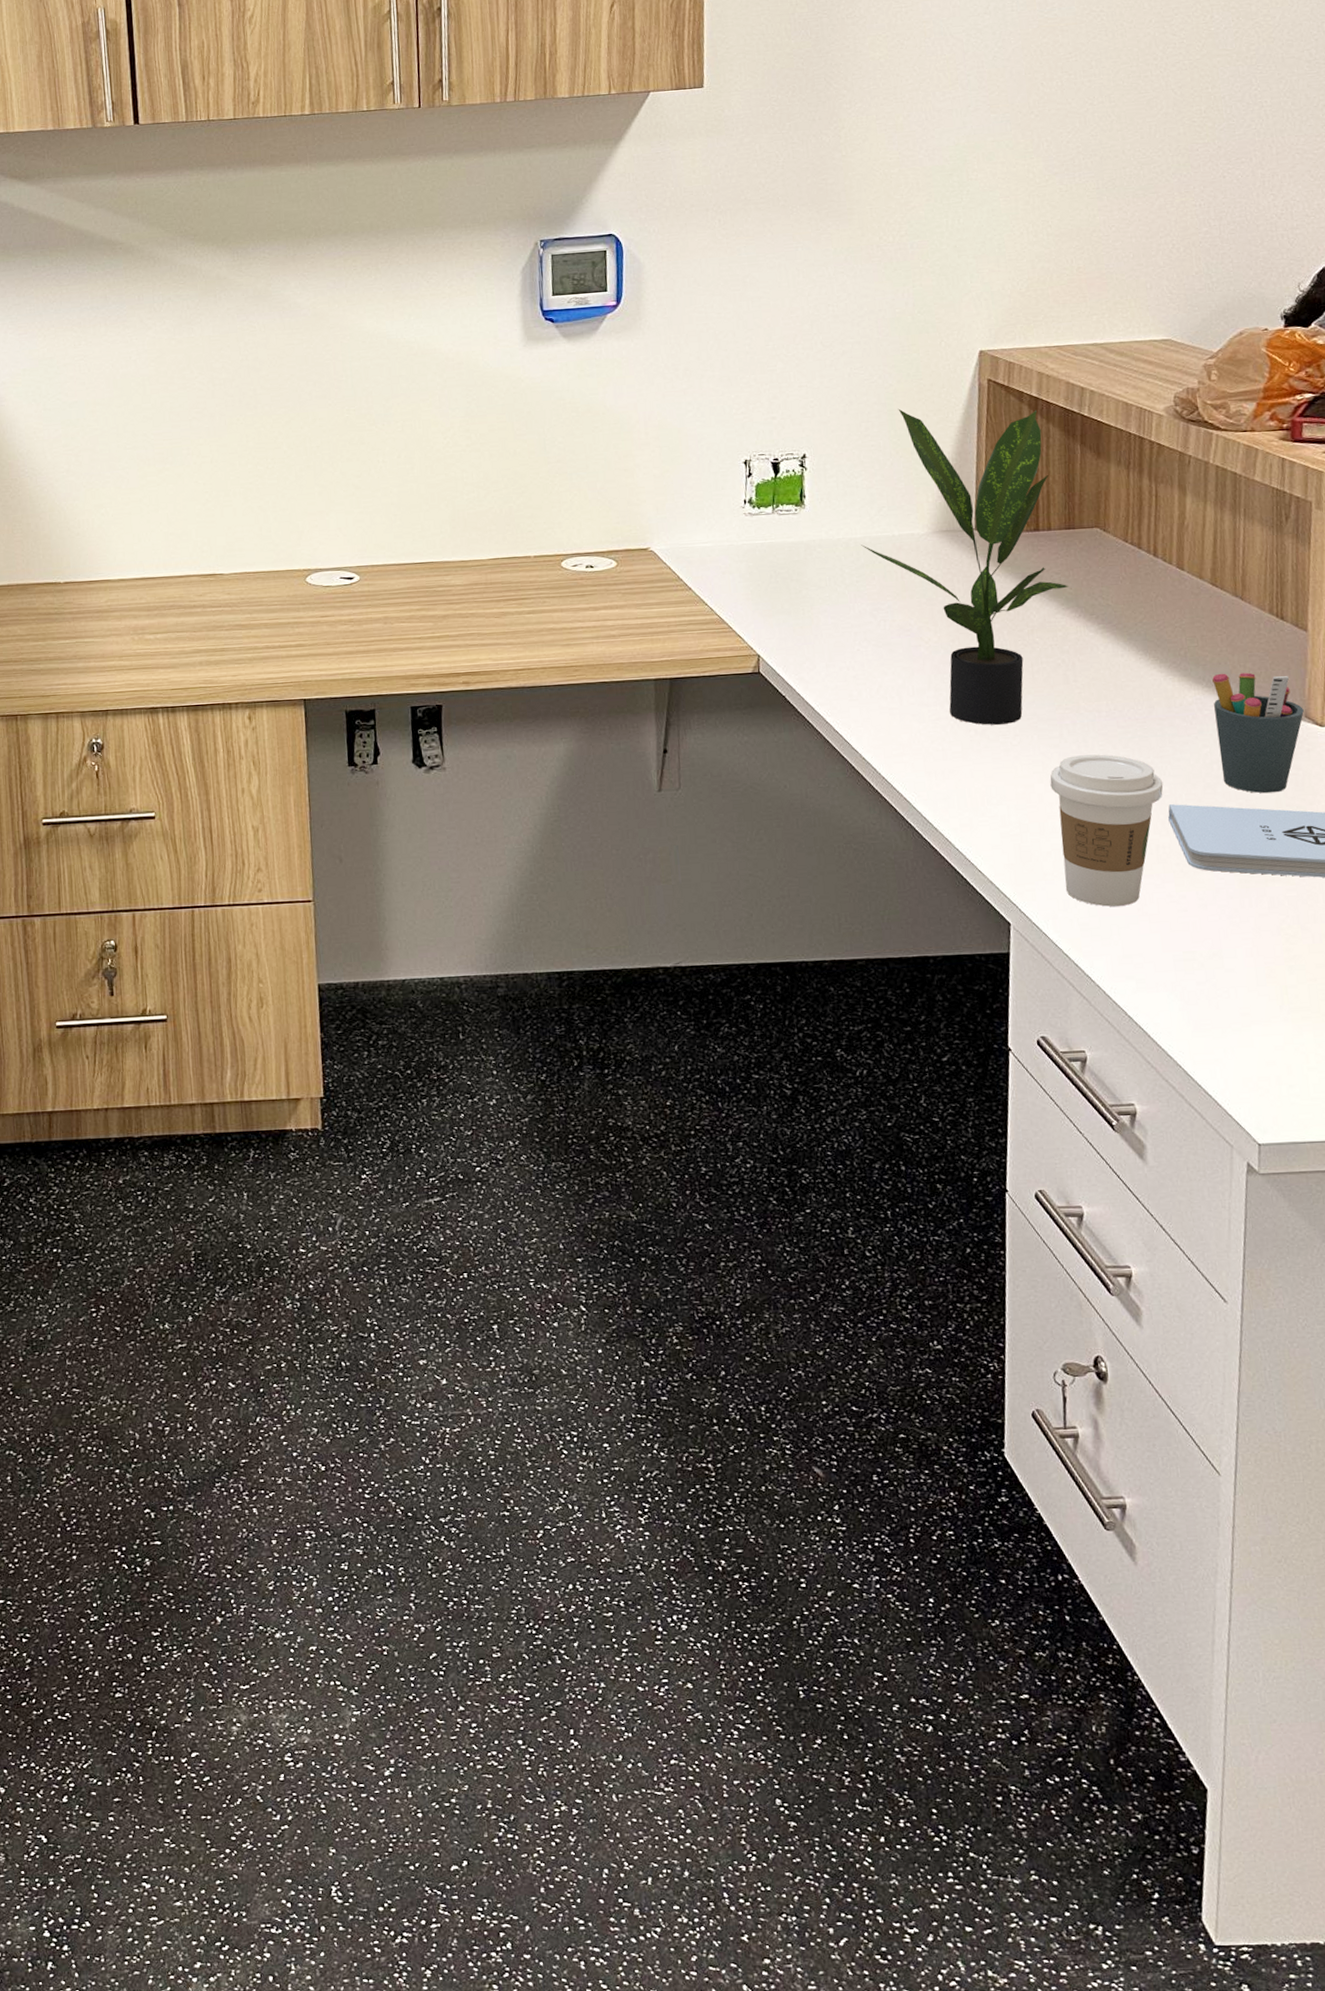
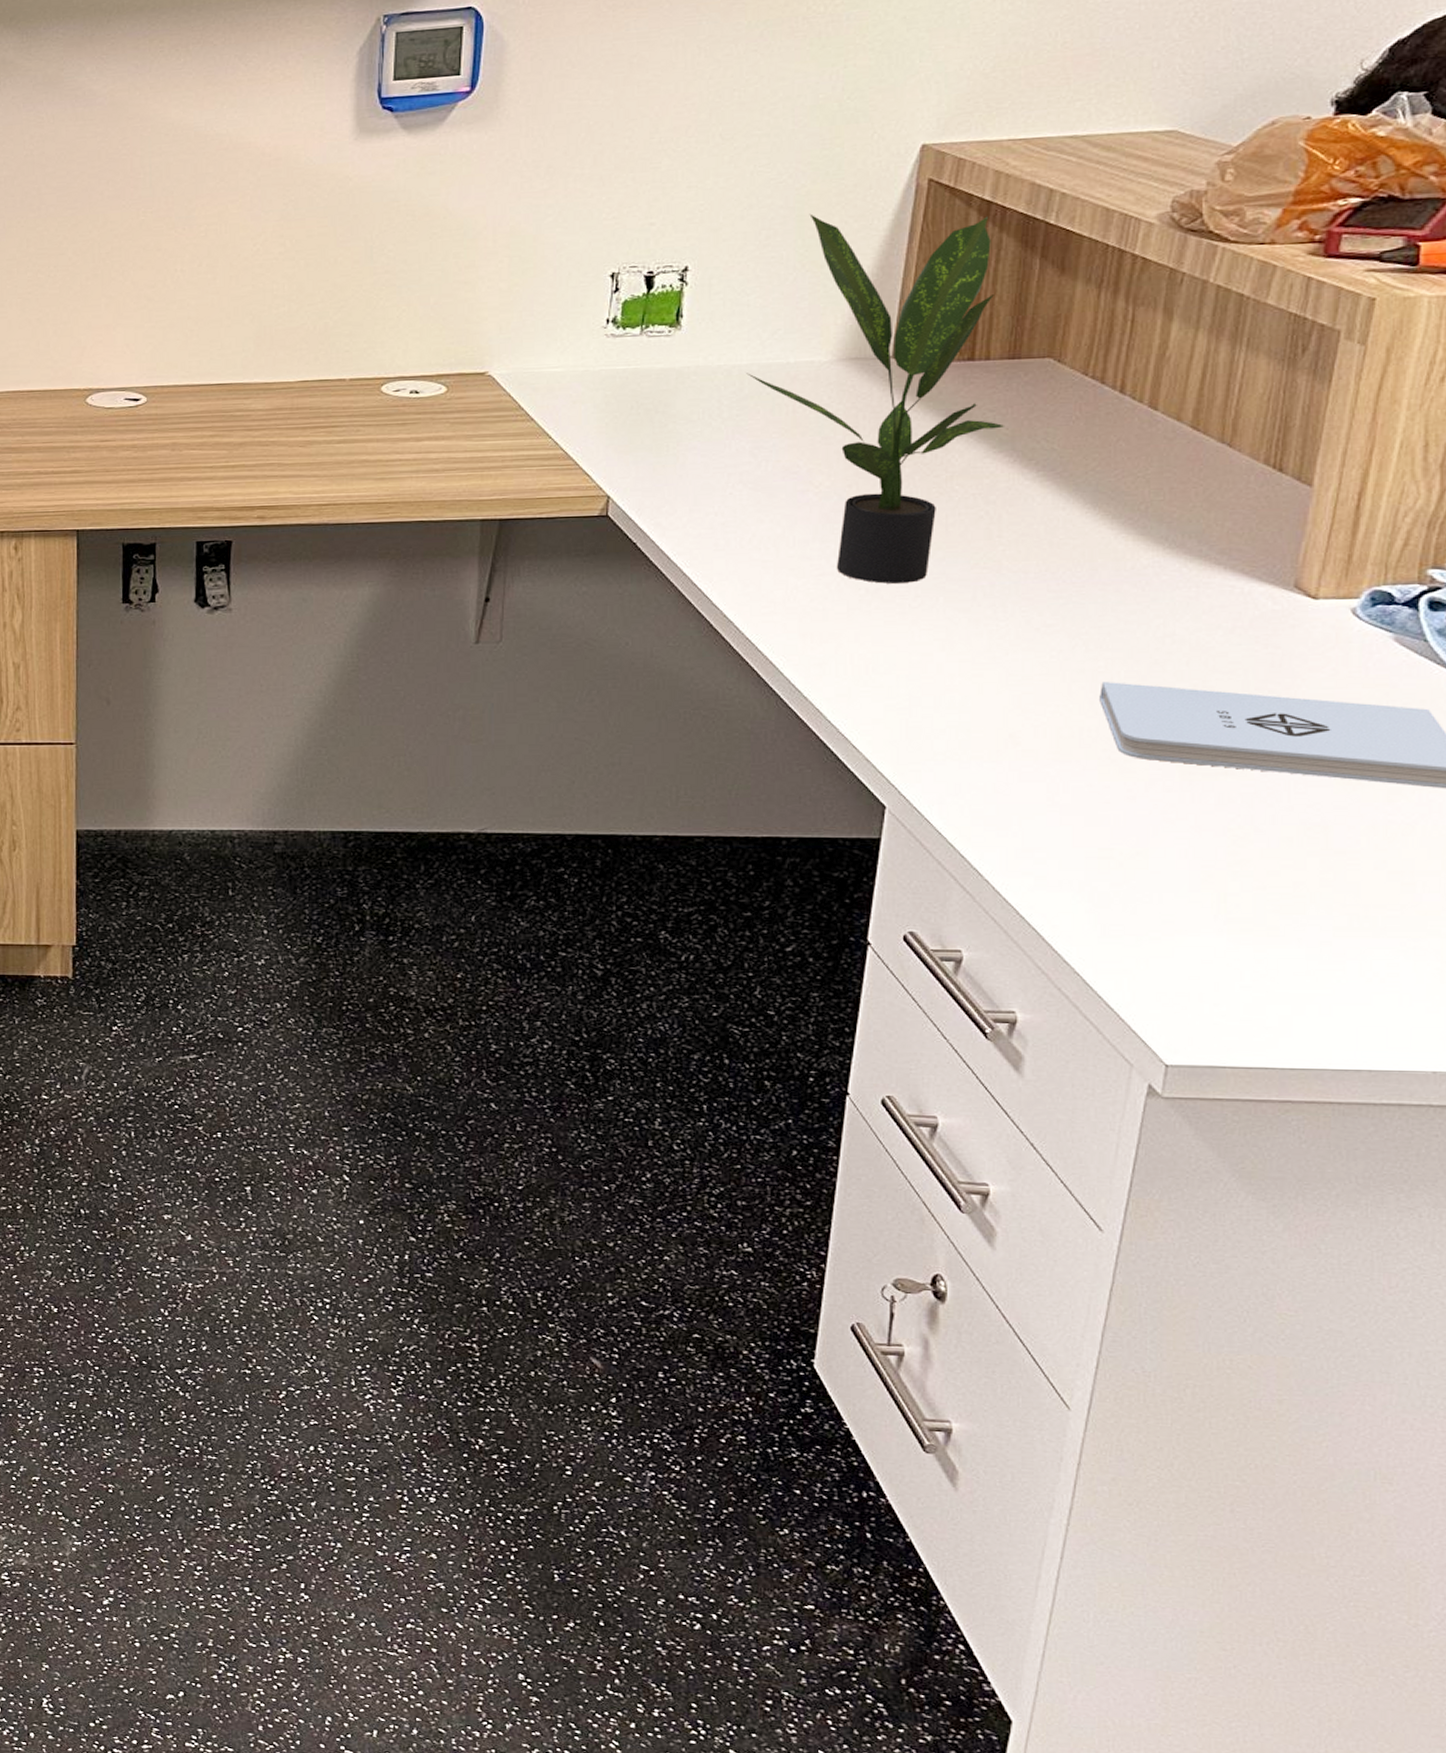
coffee cup: present [1050,754,1163,907] -> none [954,621,1098,795]
pen holder: present [1212,672,1304,794] -> none [1176,532,1294,674]

